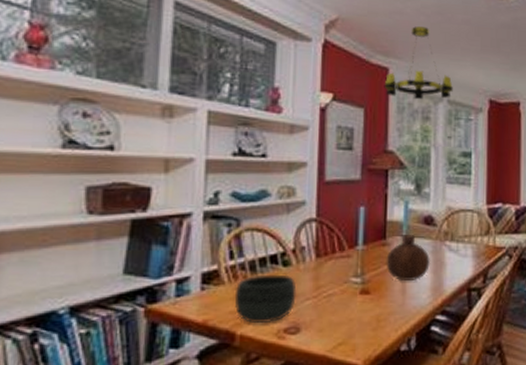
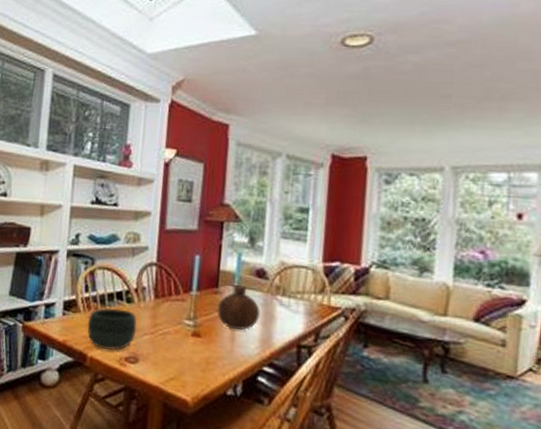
chandelier: present [384,26,453,100] -> none [223,83,293,155]

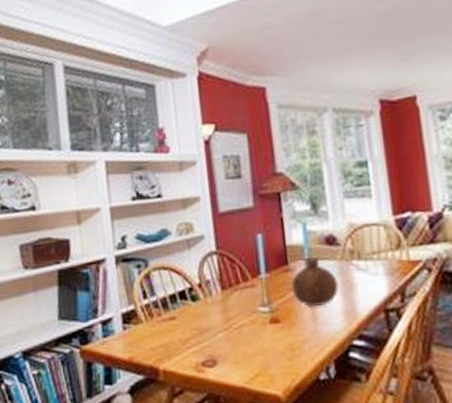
bowl: present [87,307,137,350] -> none [152,309,209,358]

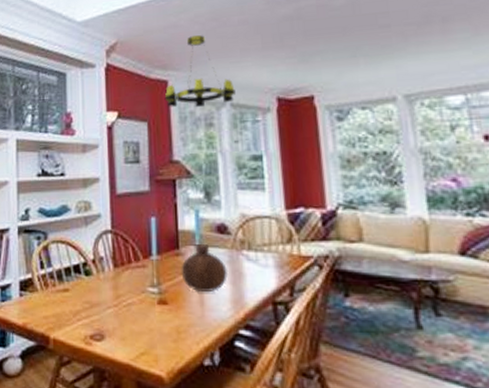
chandelier: none [263,36,337,116] -> present [164,35,235,108]

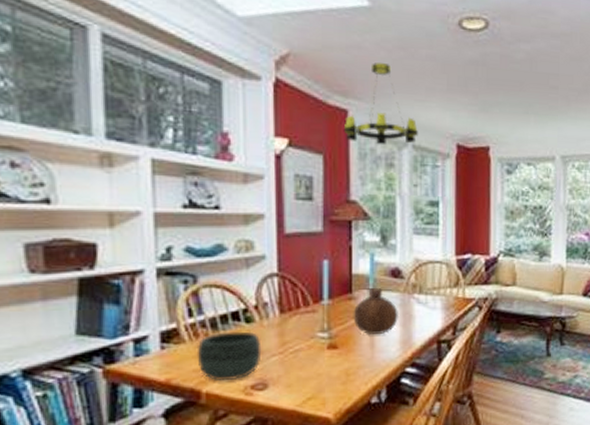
bowl: none [46,283,99,328] -> present [196,331,262,380]

